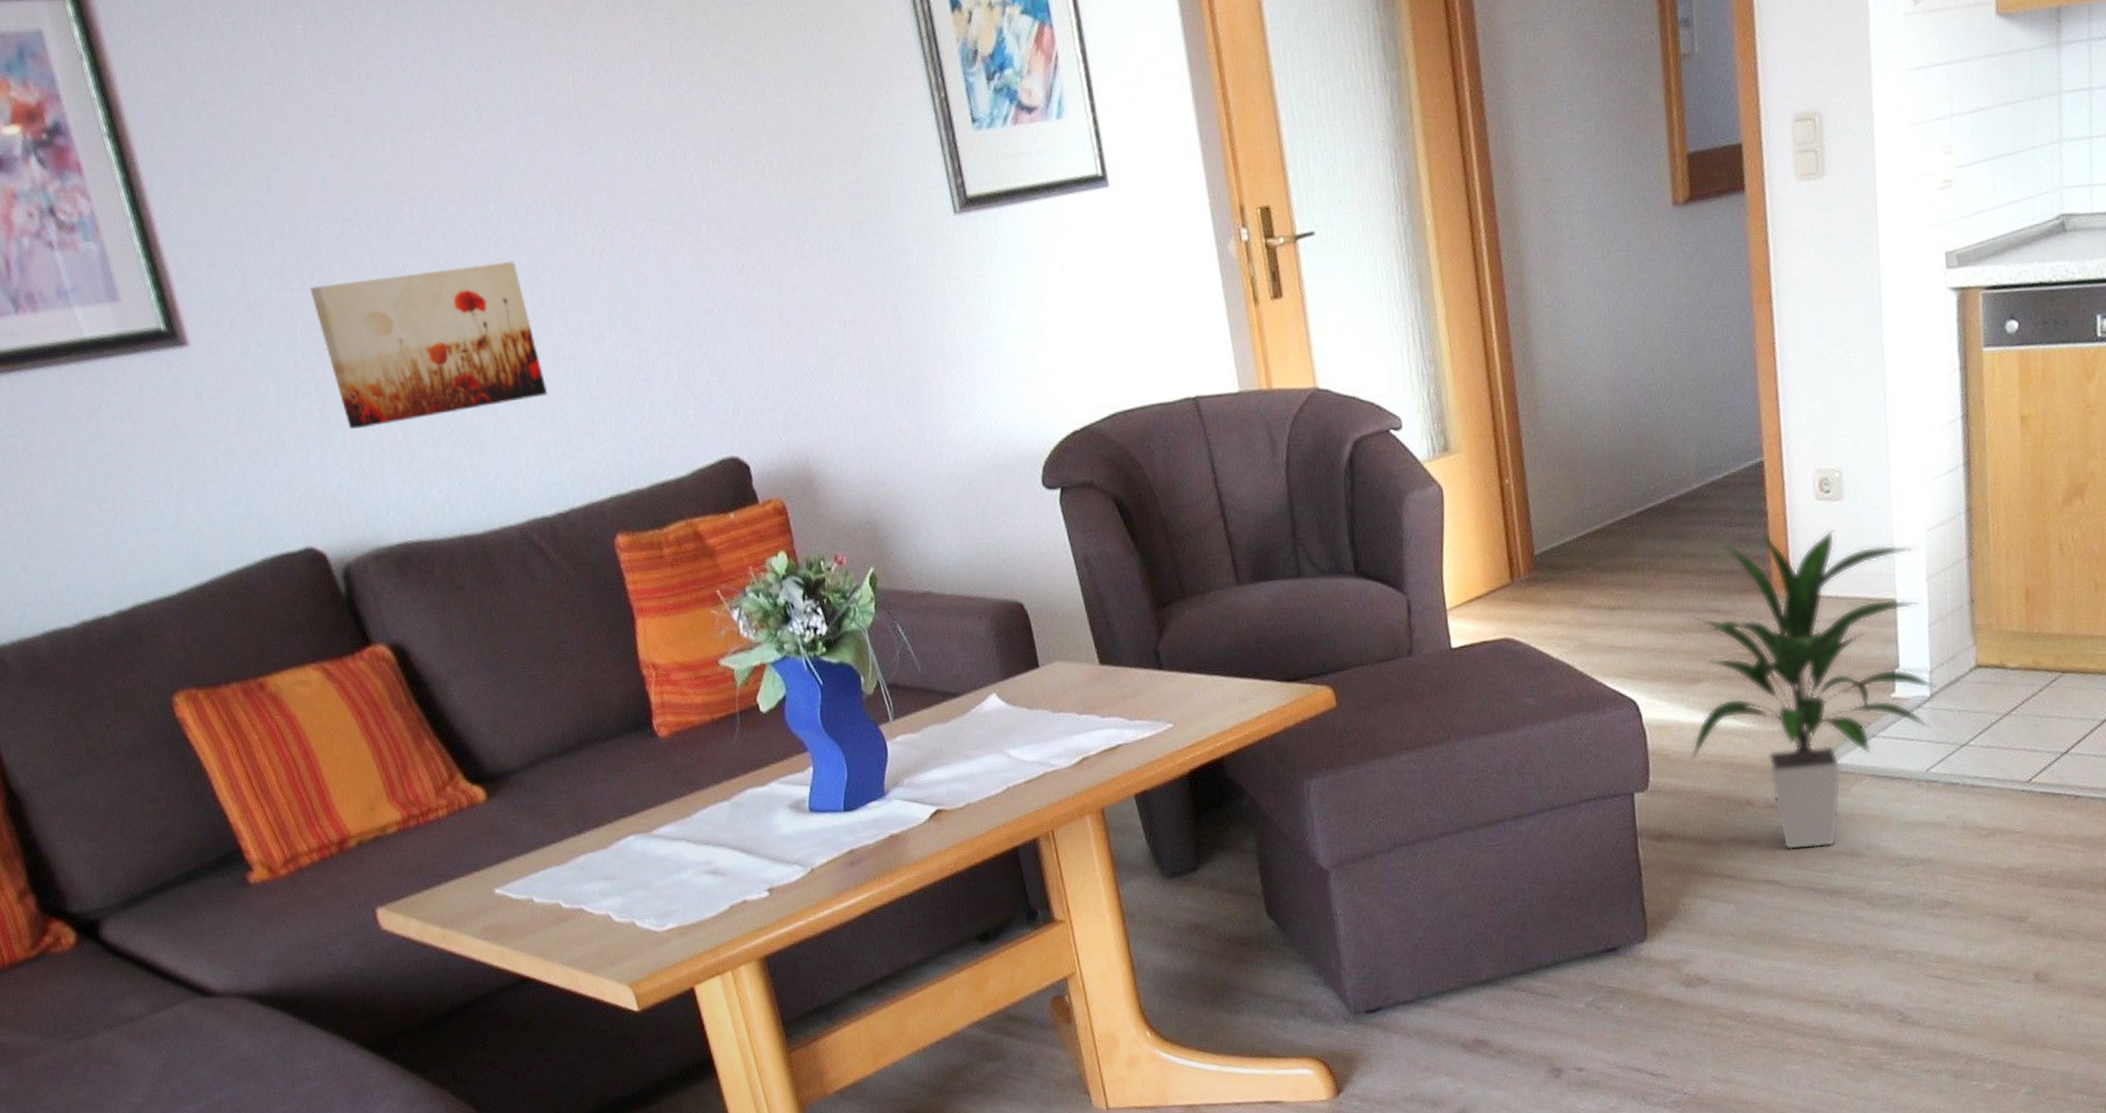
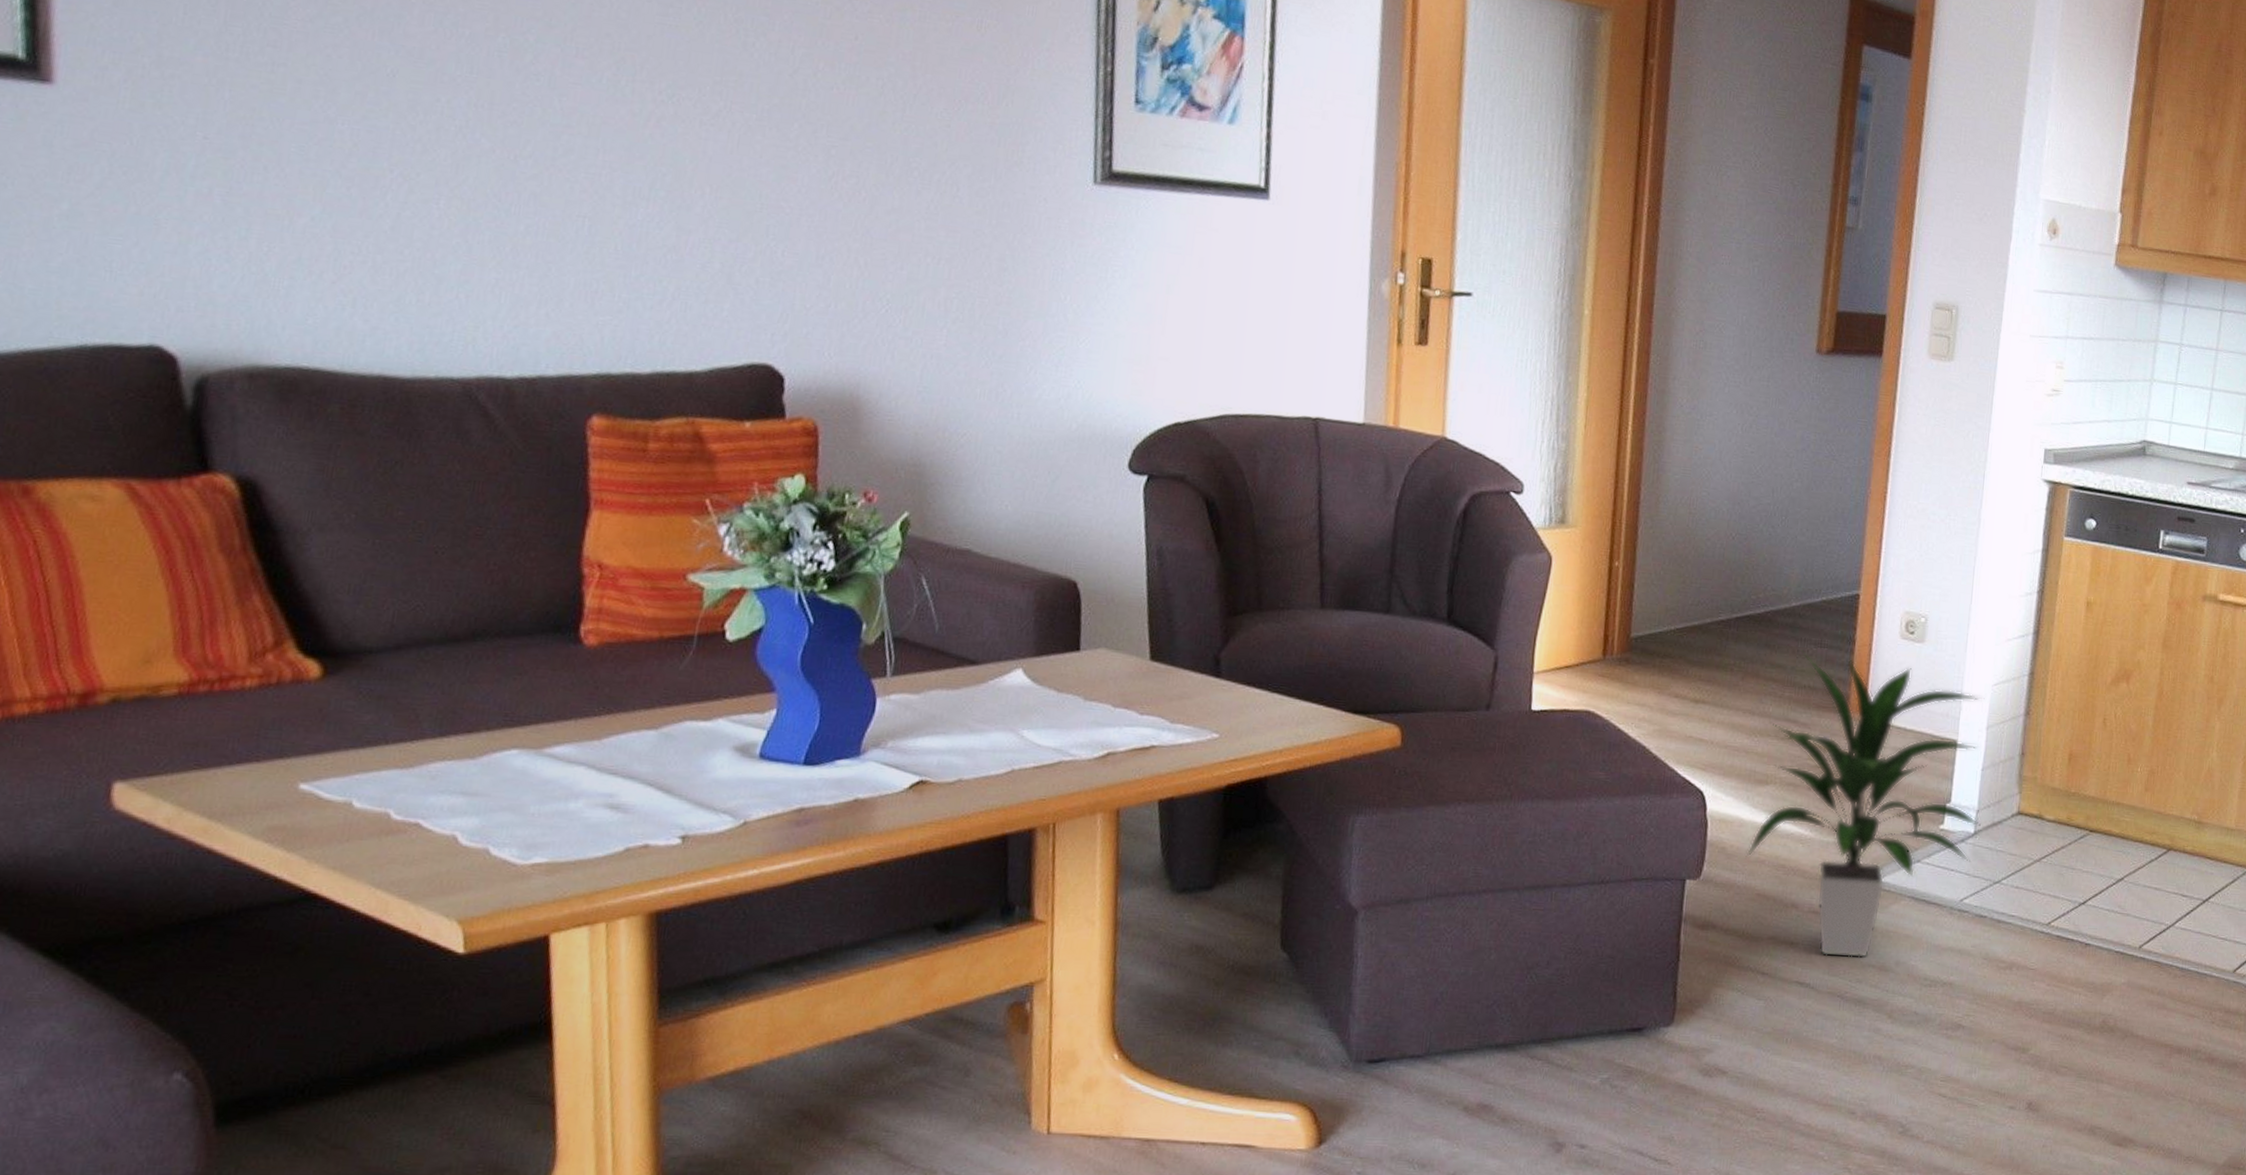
wall art: present [309,260,548,429] -> none [252,62,548,250]

